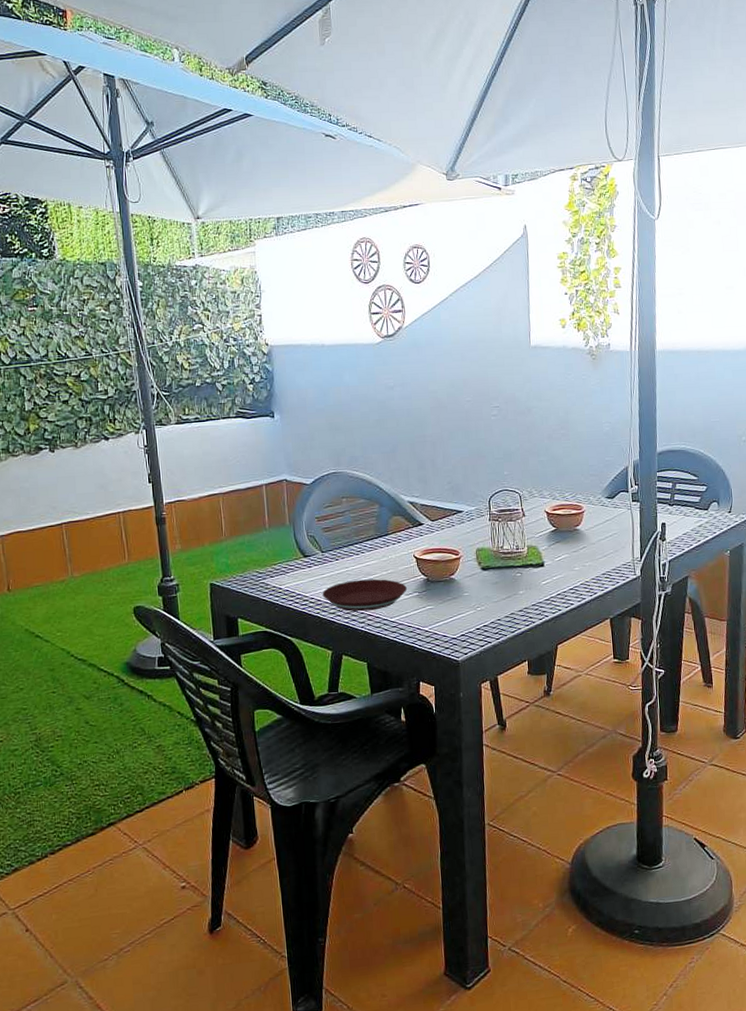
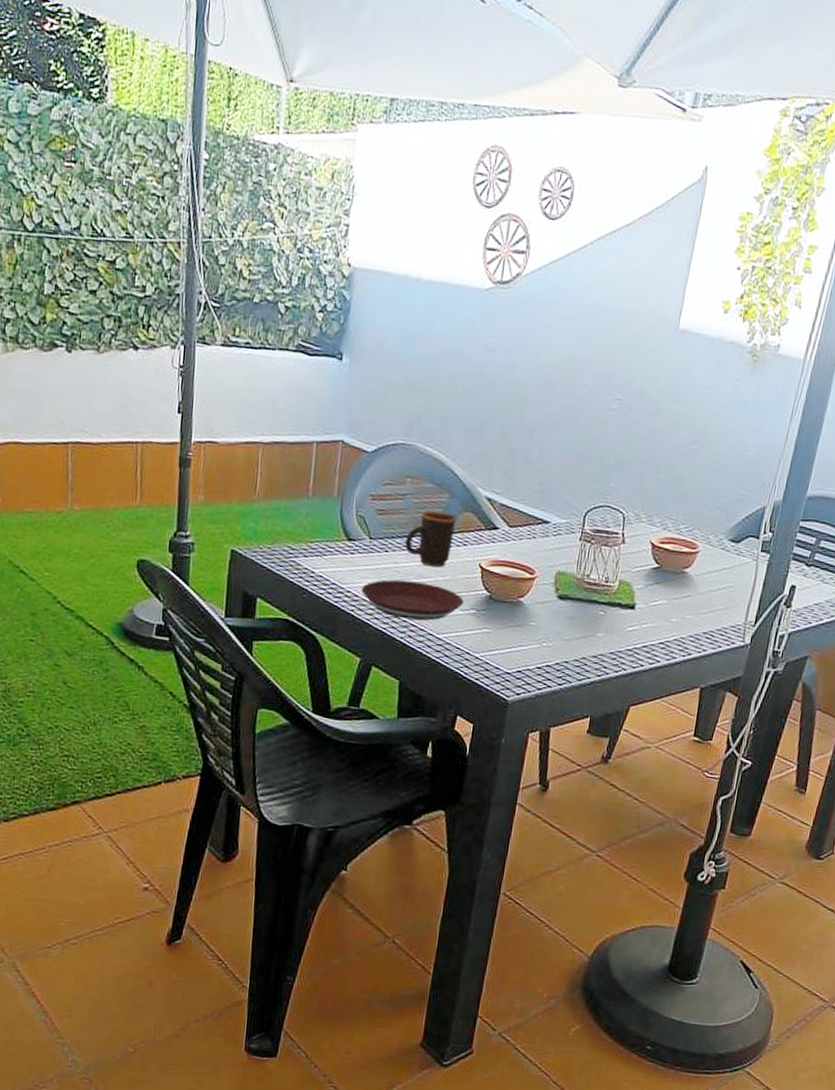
mug: none [351,520,389,565] -> present [405,511,457,568]

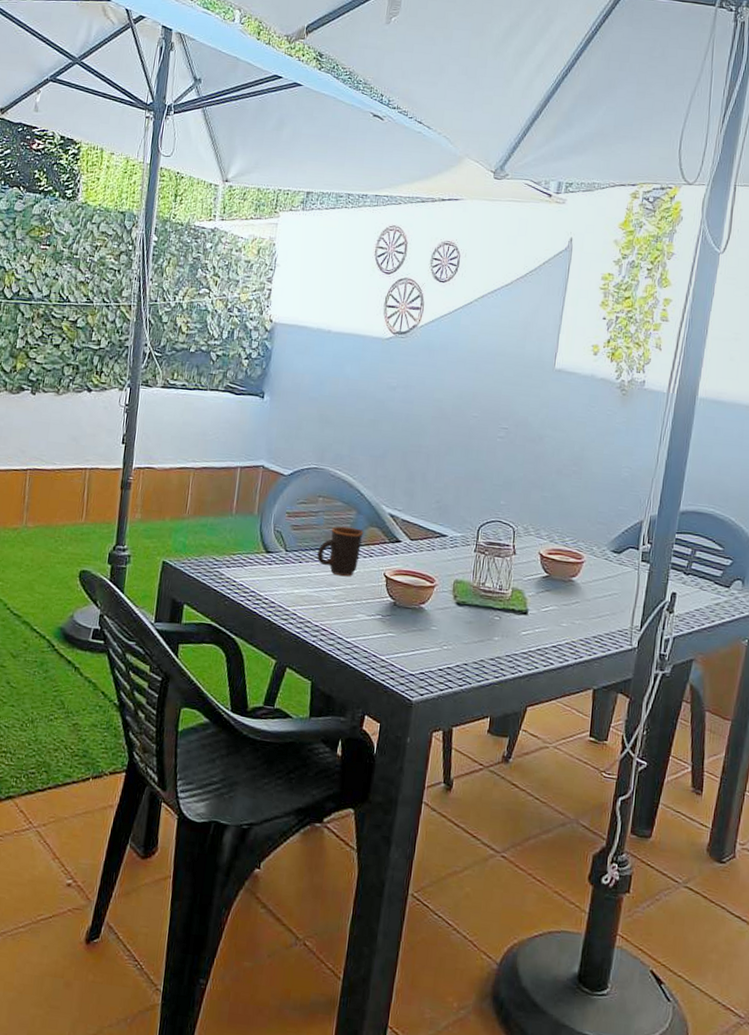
plate: present [361,579,464,621] -> none [277,587,370,626]

